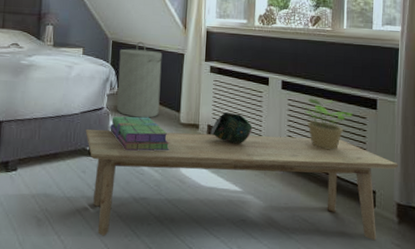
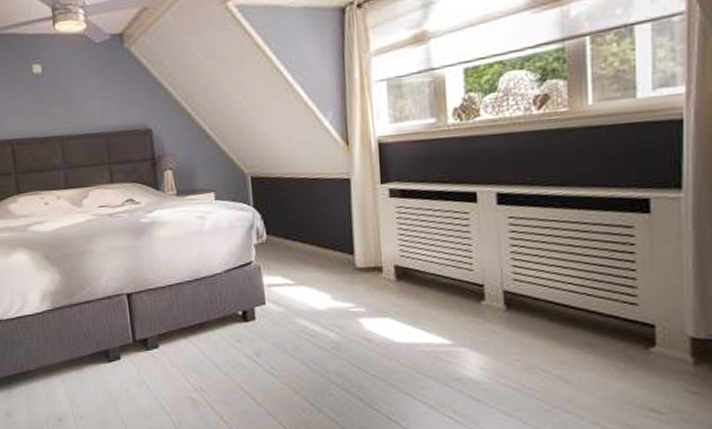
bench: present [85,129,398,241] -> none [233,260,690,413]
stack of books: present [110,116,170,151] -> none [264,266,346,311]
laundry hamper: present [116,41,162,118] -> none [262,171,326,269]
decorative bowl: present [210,112,253,144] -> none [399,245,459,286]
potted plant: present [301,98,353,150] -> none [529,210,611,278]

